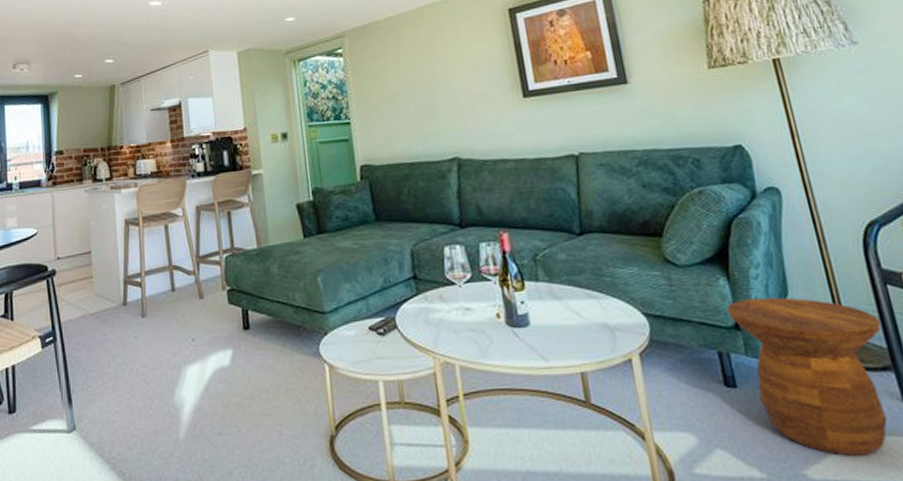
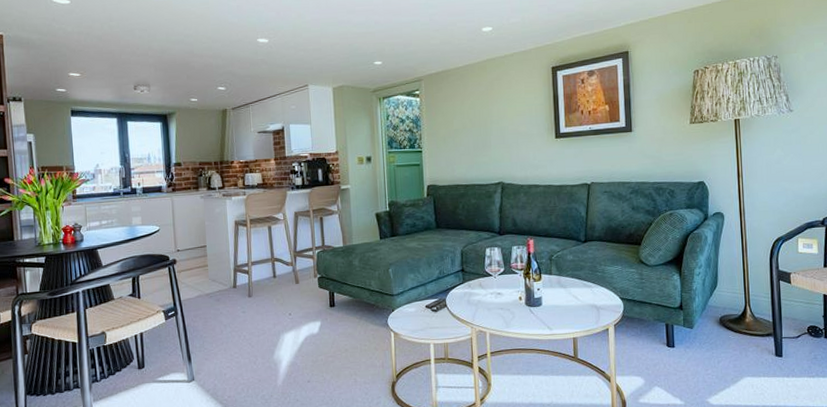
side table: present [726,297,888,456] -> none [676,288,772,390]

